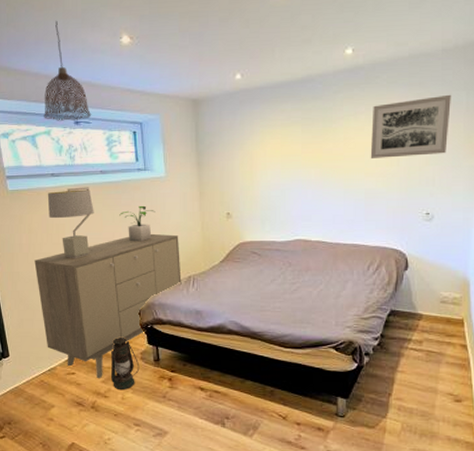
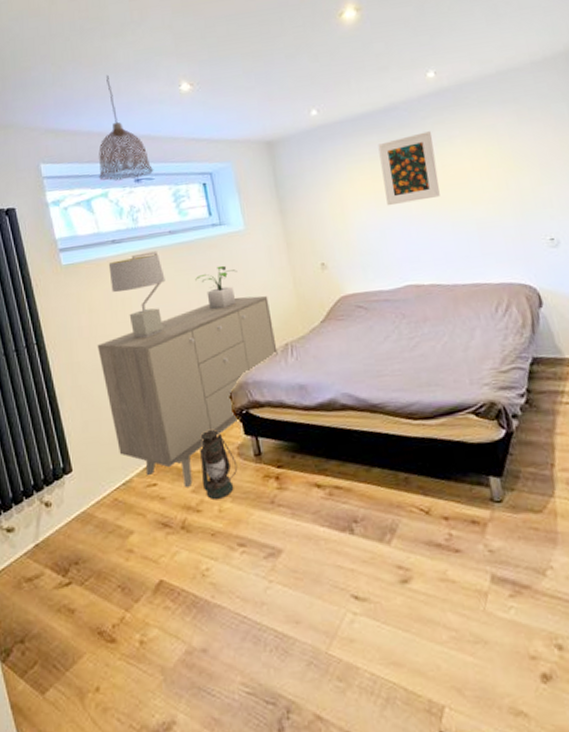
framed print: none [291,105,341,169] -> present [378,131,440,206]
wall art: present [370,94,451,158] -> none [467,107,559,185]

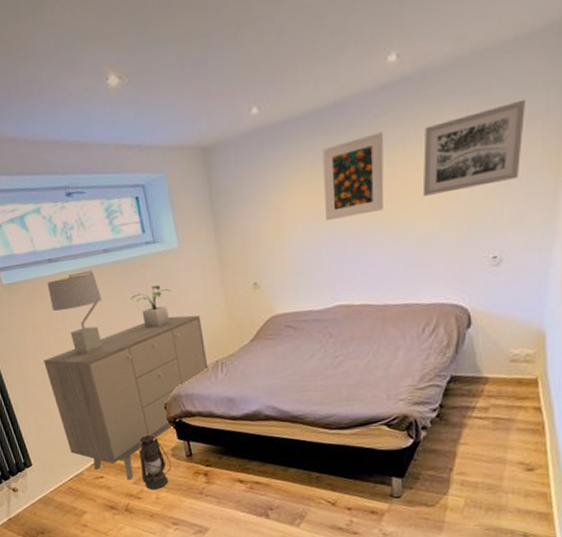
pendant lamp: present [99,74,154,181] -> none [26,66,85,195]
wall art: none [467,107,559,185] -> present [422,99,525,196]

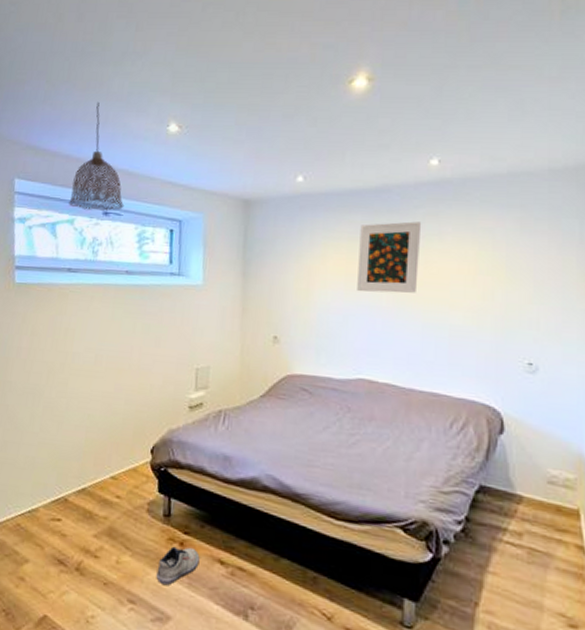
pendant lamp: none [26,66,85,195] -> present [69,101,125,211]
sideboard: present [43,315,209,480] -> none [31,351,212,531]
table lamp: present [46,270,103,354] -> none [57,287,113,373]
potted plant: present [130,284,171,329] -> none [142,316,186,361]
lantern: present [139,435,172,490] -> none [106,479,145,551]
shoe: none [190,475,223,506] -> present [156,546,200,585]
wall art: present [422,99,525,196] -> none [457,221,560,292]

